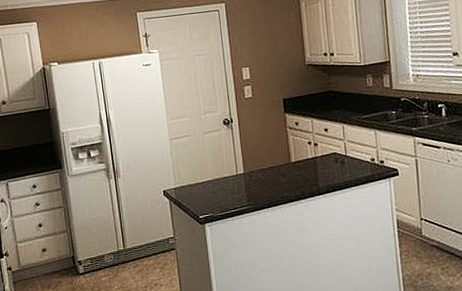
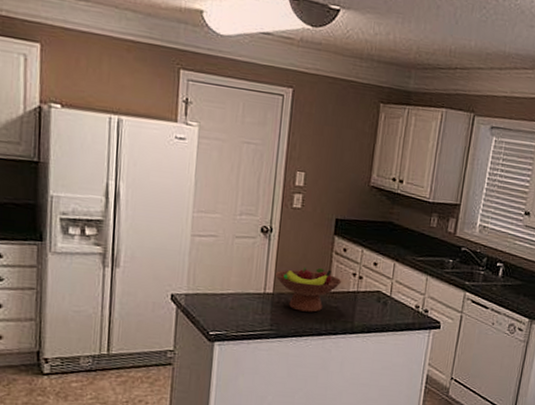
fruit bowl: none [242,143,300,184] -> present [275,267,342,313]

